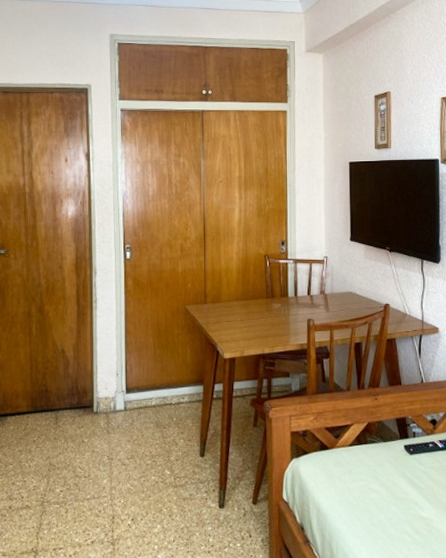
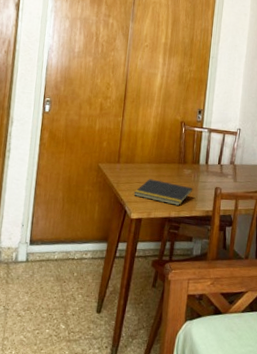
notepad: none [224,317,285,341] -> present [133,179,193,206]

